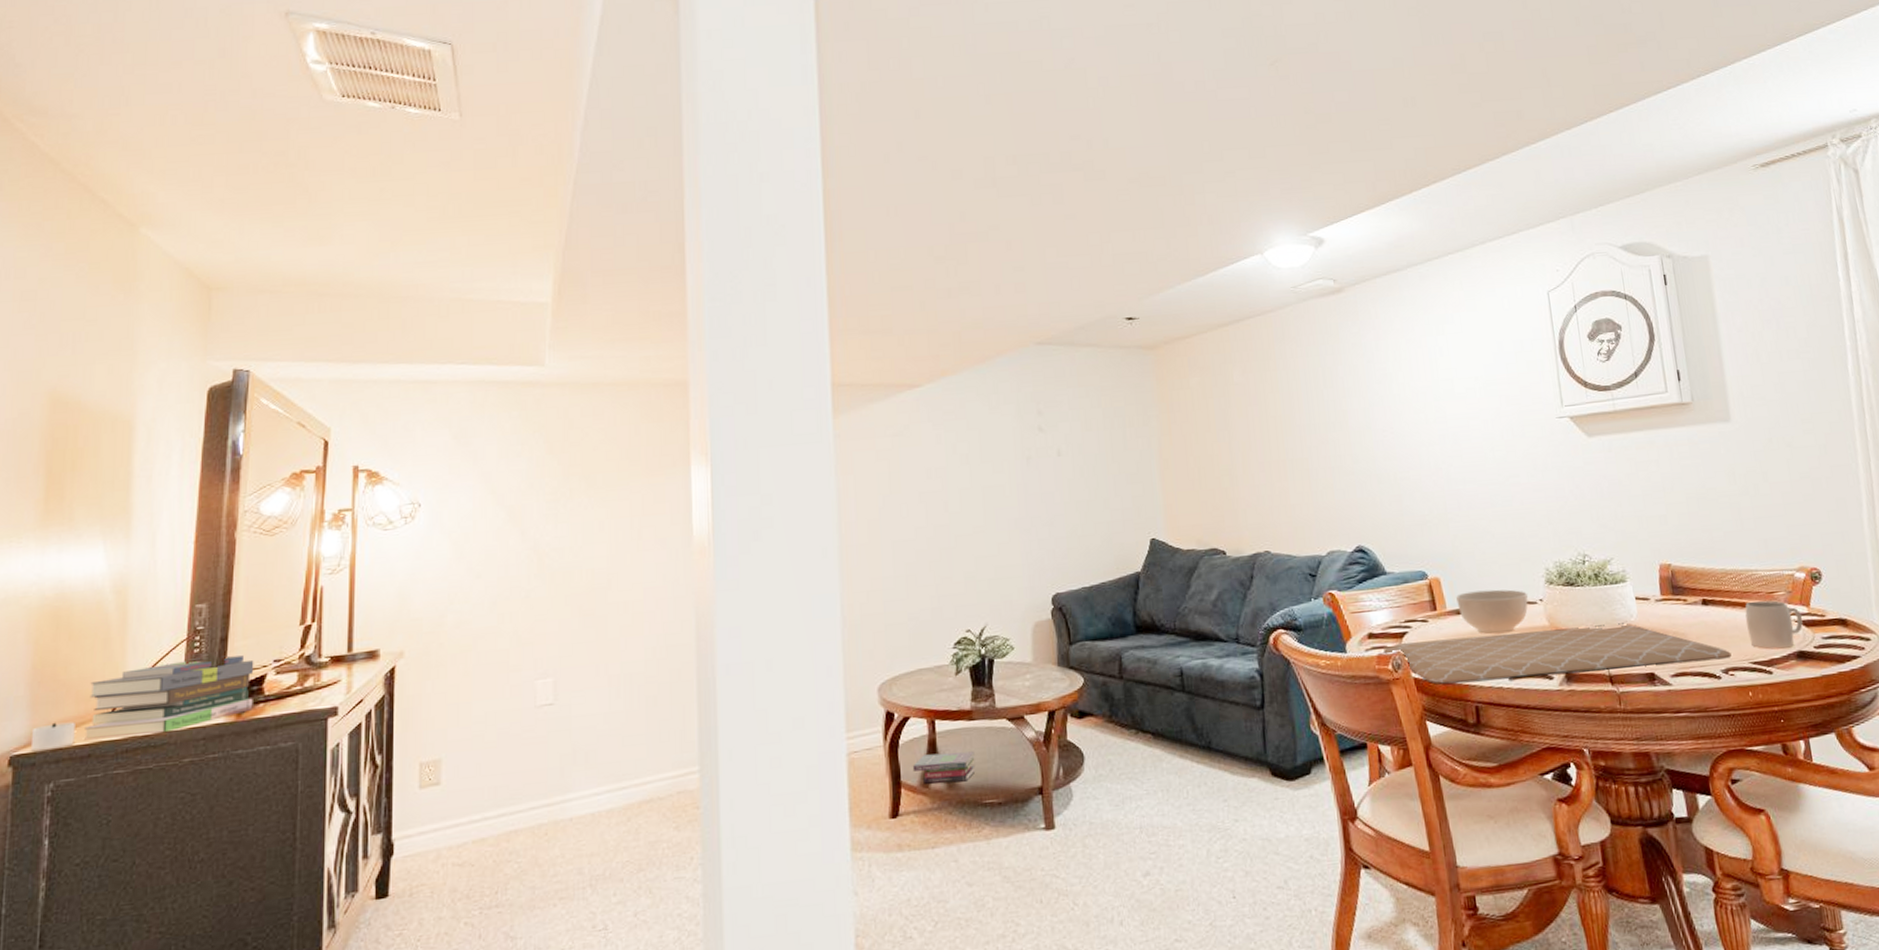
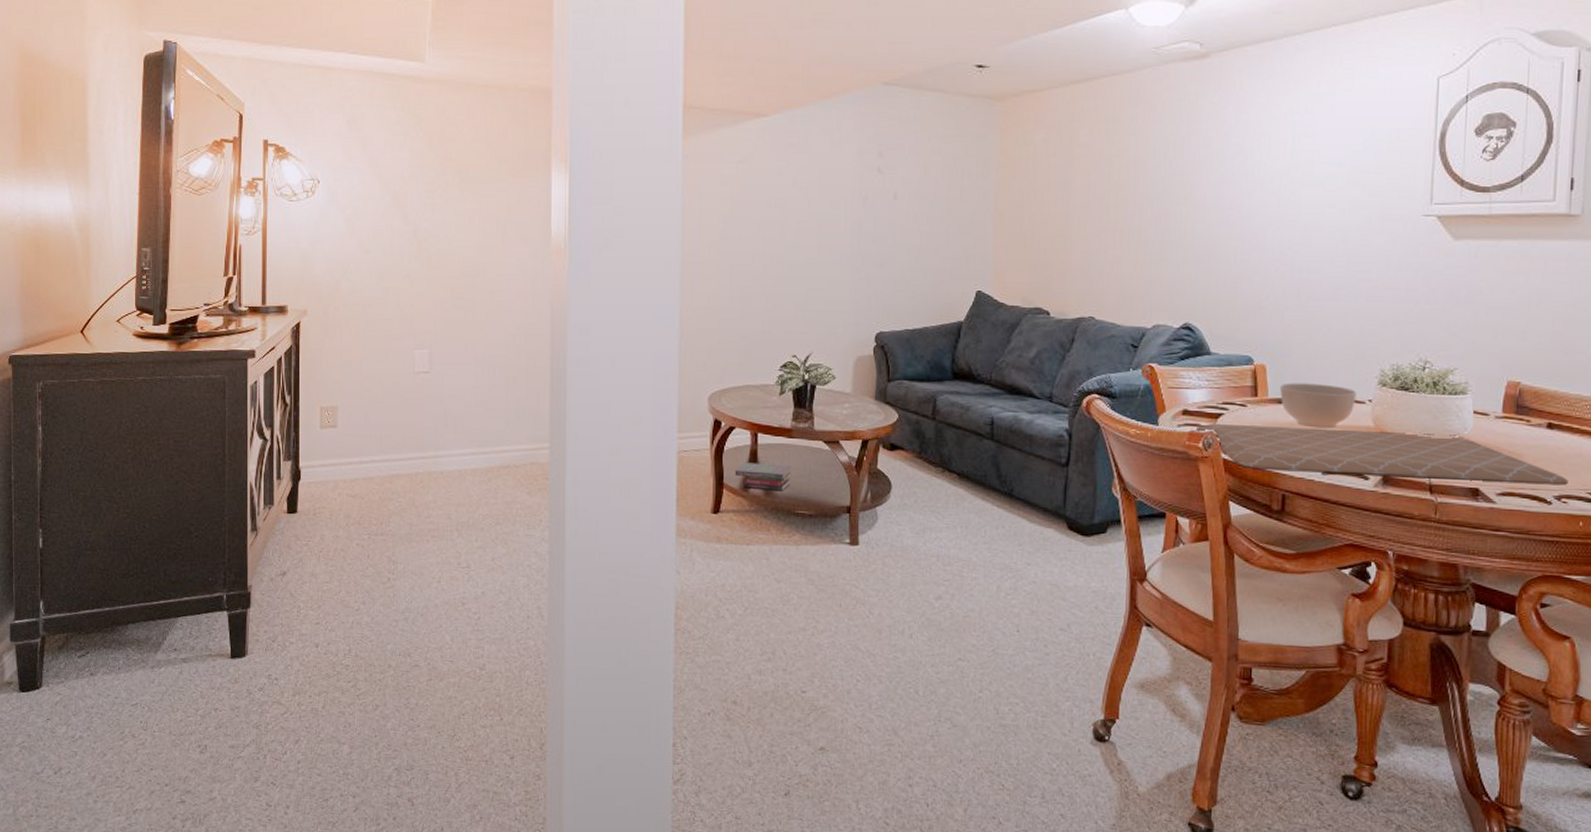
candle: present [31,721,75,753] -> none [25,332,56,356]
books: present [84,655,254,741] -> none [63,294,189,353]

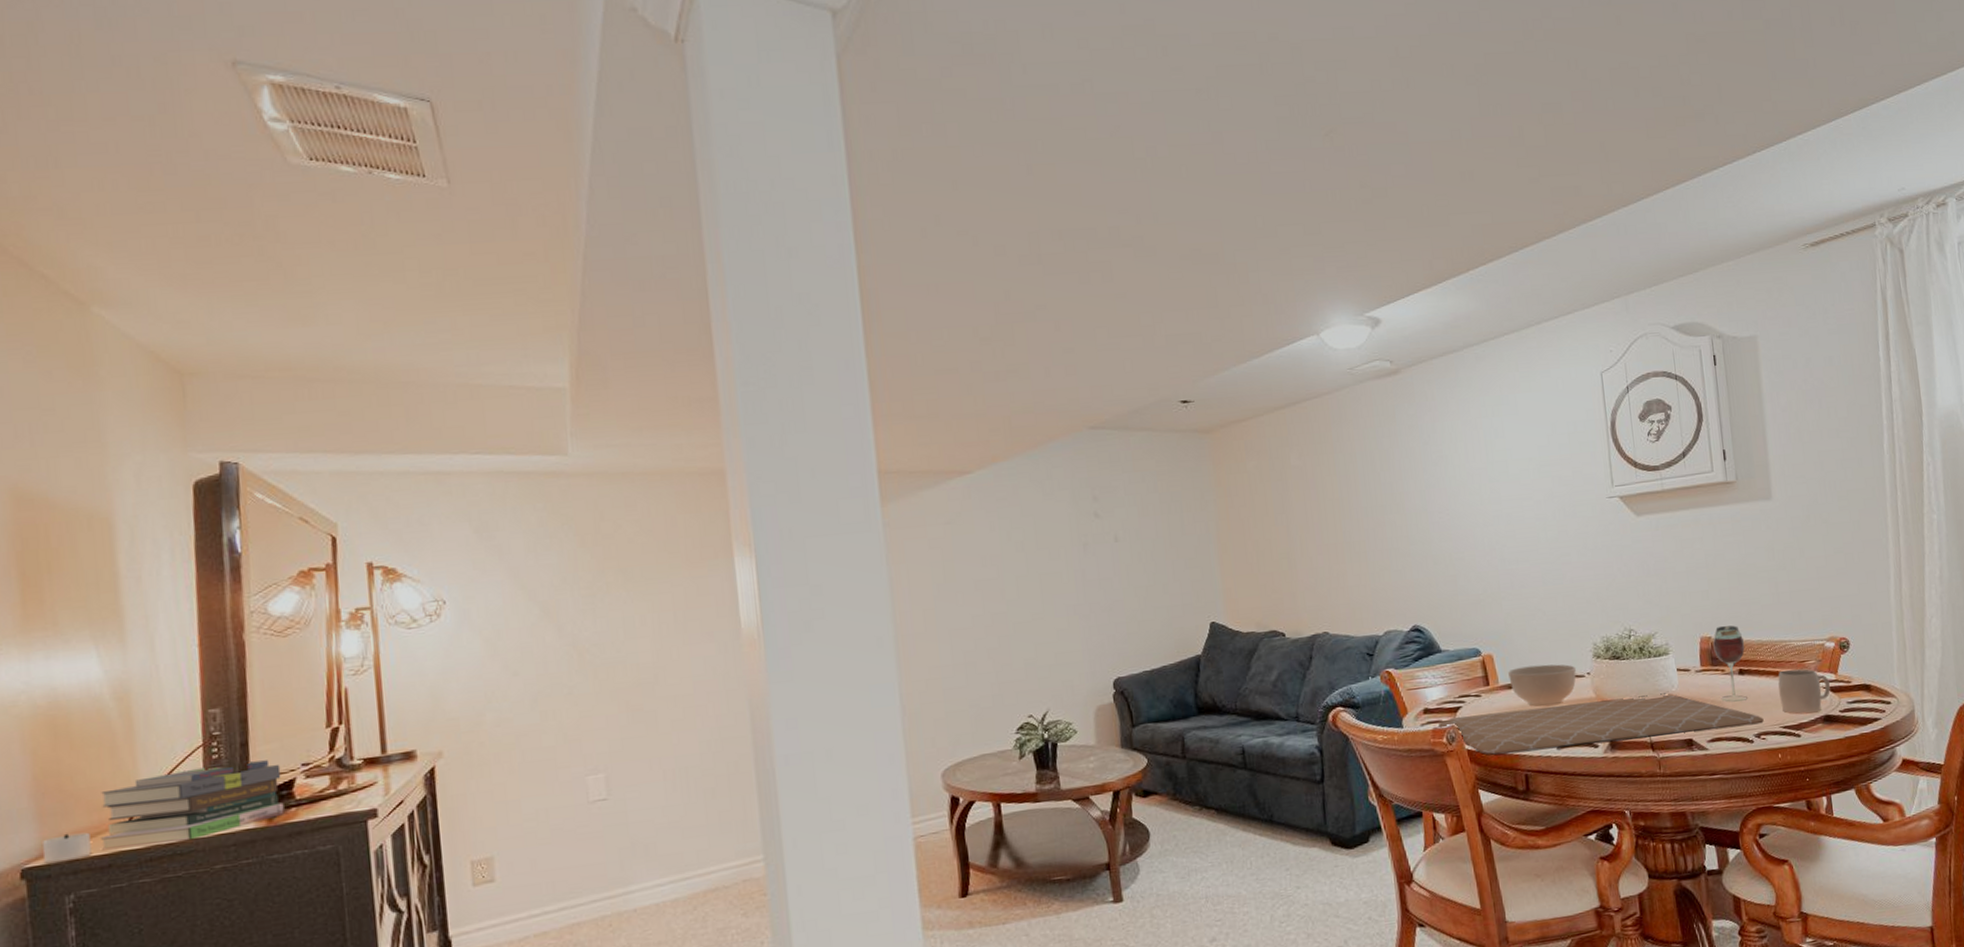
candle: none [25,332,56,356] -> present [43,832,92,865]
books: none [63,294,189,353] -> present [101,760,285,851]
books: present [734,462,791,493] -> none [980,831,1043,865]
wineglass: none [1520,372,1560,459] -> present [1713,625,1748,703]

